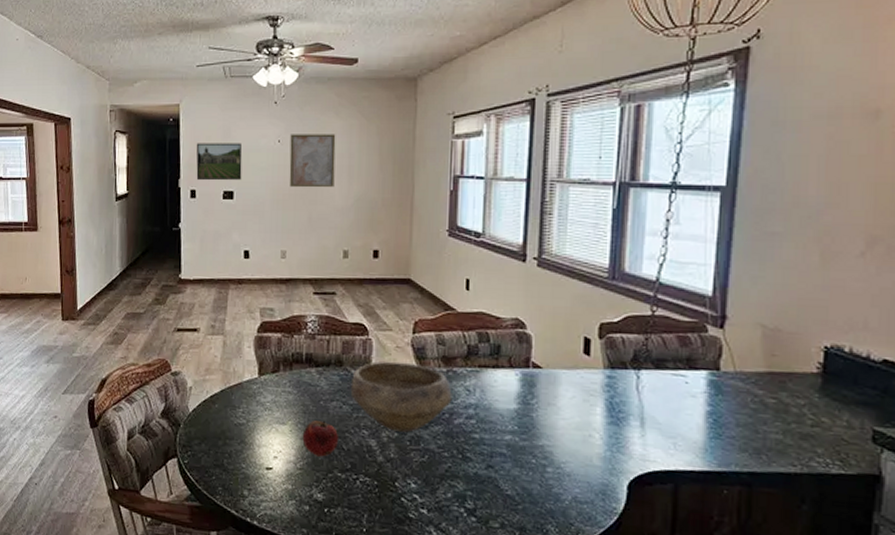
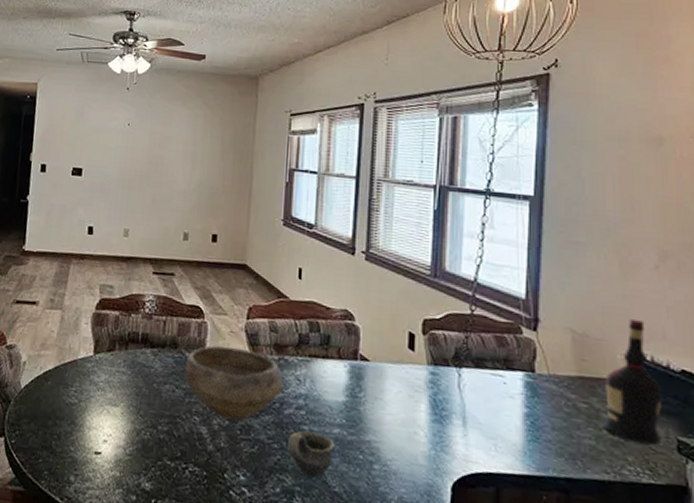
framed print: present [196,143,242,181] -> none [47,120,93,158]
wall art: present [289,134,336,188] -> none [136,118,182,171]
fruit: present [302,420,338,457] -> none [133,403,170,443]
cup: none [458,438,507,482] -> present [288,430,335,478]
liquor: none [791,309,860,437] -> present [602,318,663,446]

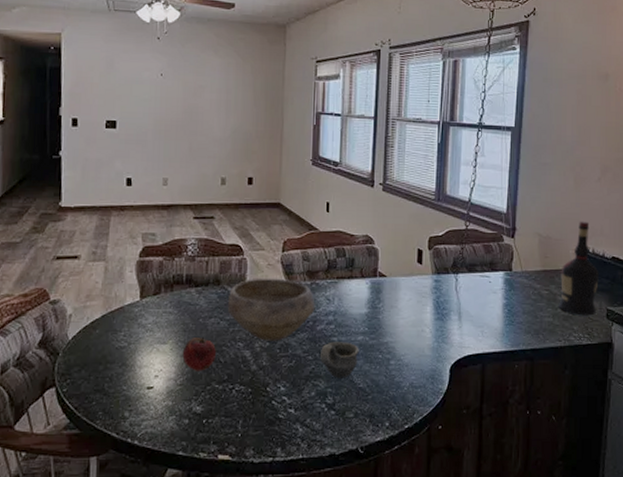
fruit: none [133,403,170,443] -> present [182,336,216,371]

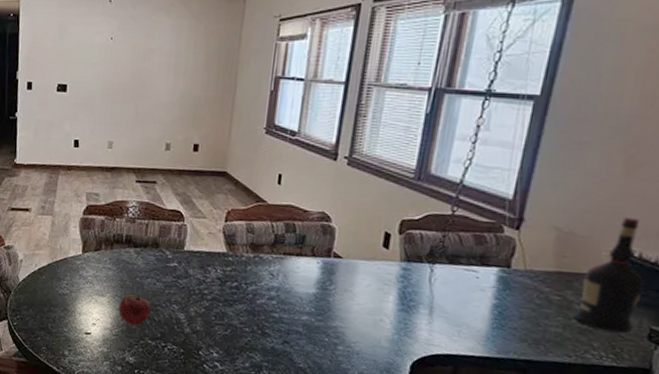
bowl: present [227,278,315,341] -> none [164,245,257,309]
cup: present [320,341,359,379] -> none [258,317,303,356]

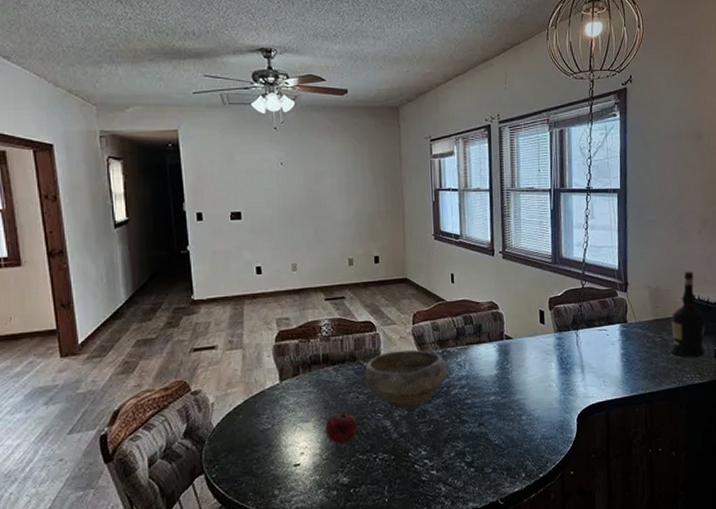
bowl: none [164,245,257,309] -> present [364,349,448,410]

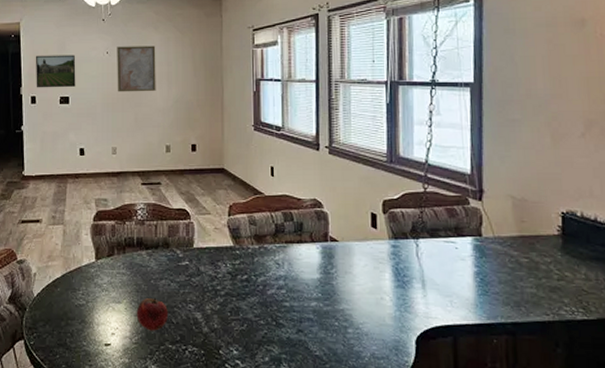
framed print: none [198,166,248,204] -> present [35,55,76,88]
wall art: none [292,156,336,206] -> present [117,45,156,92]
bowl: present [364,349,448,410] -> none [177,241,265,304]
liquor: present [670,271,705,358] -> none [541,181,592,288]

